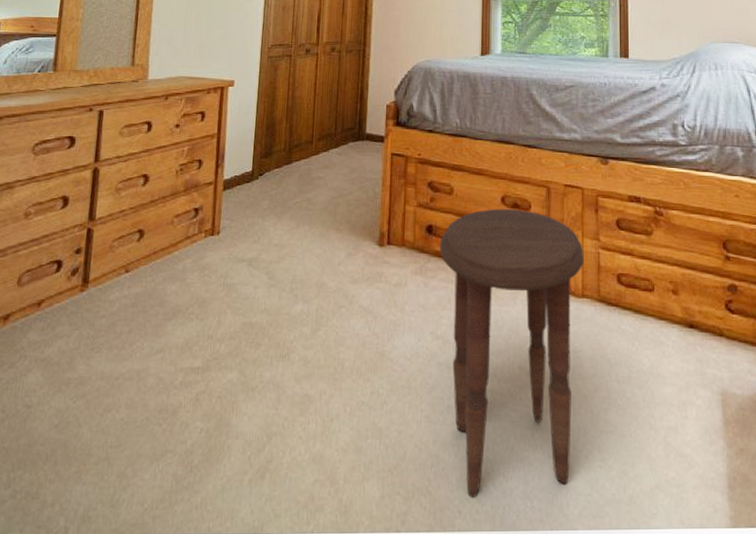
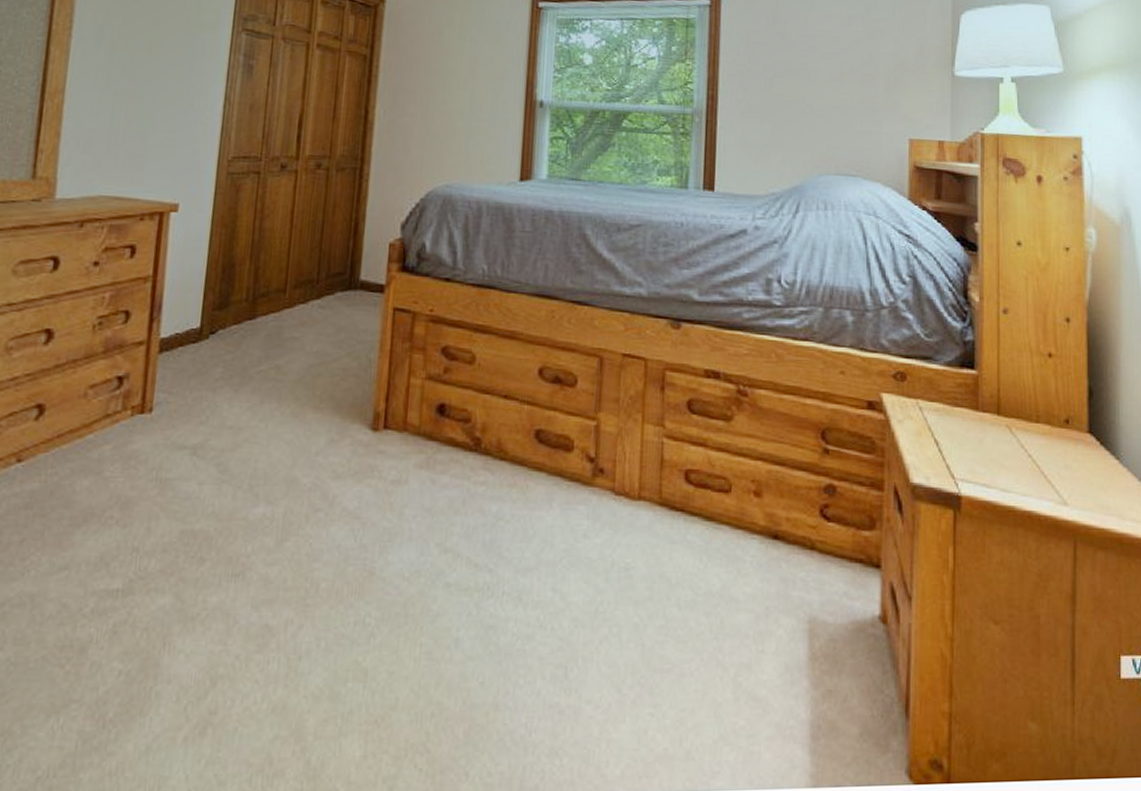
side table: present [439,208,584,499] -> none [453,383,644,758]

